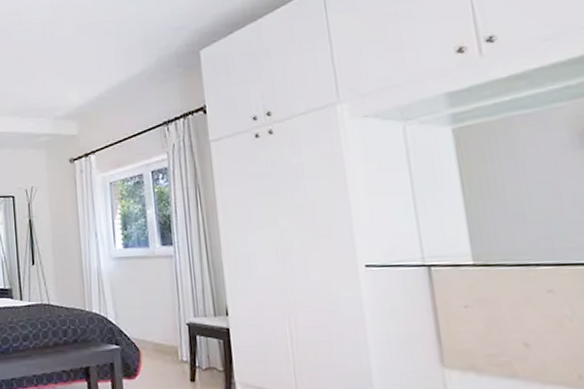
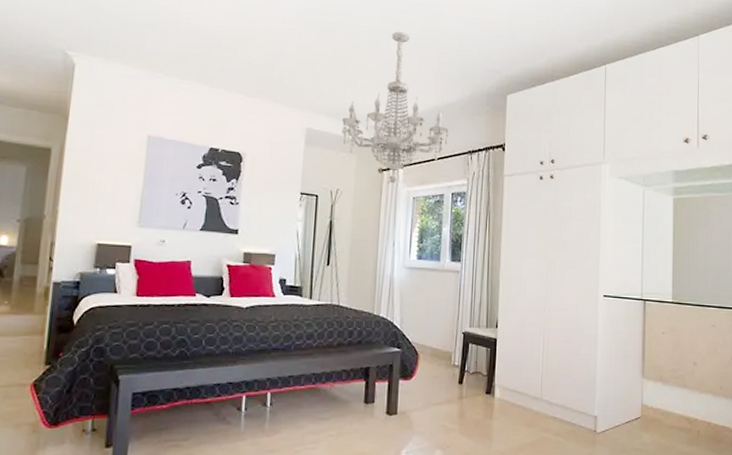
chandelier: none [26,13,139,172] -> present [341,31,449,184]

